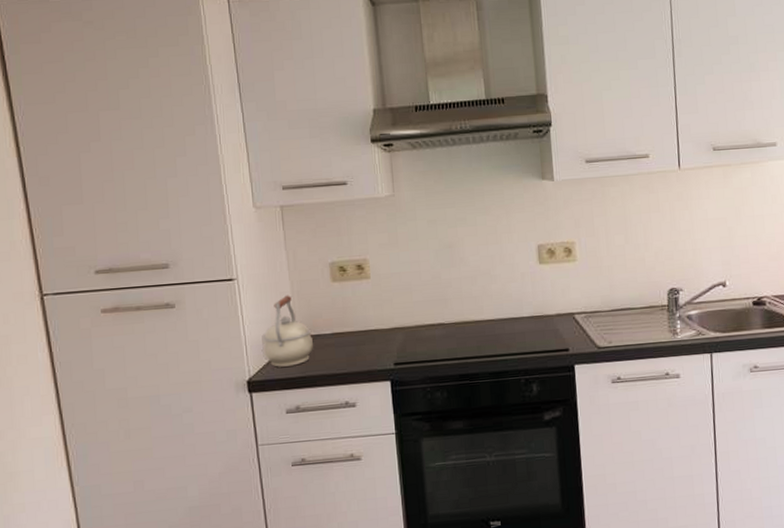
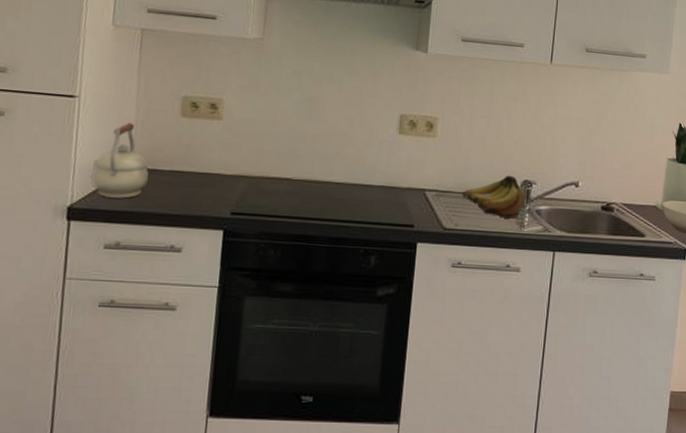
fruit: none [610,286,675,329] -> present [461,175,526,219]

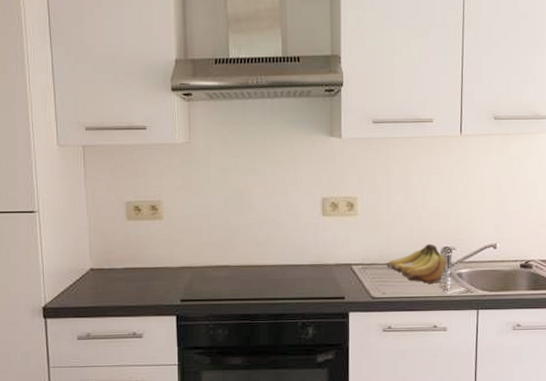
kettle: present [91,122,149,199] -> none [59,229,107,296]

